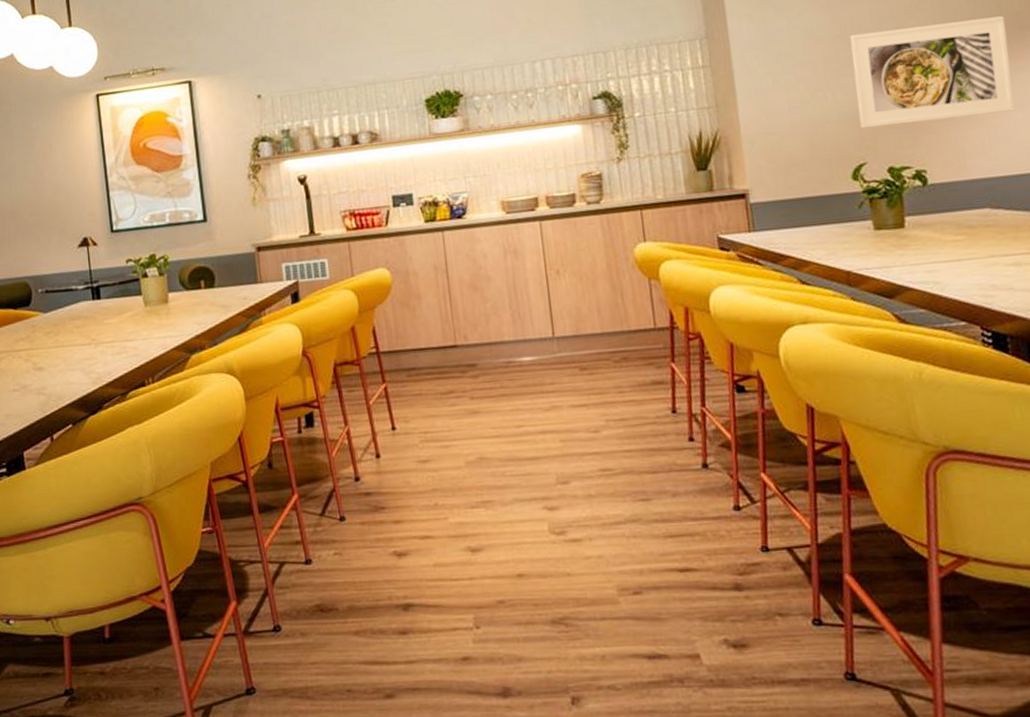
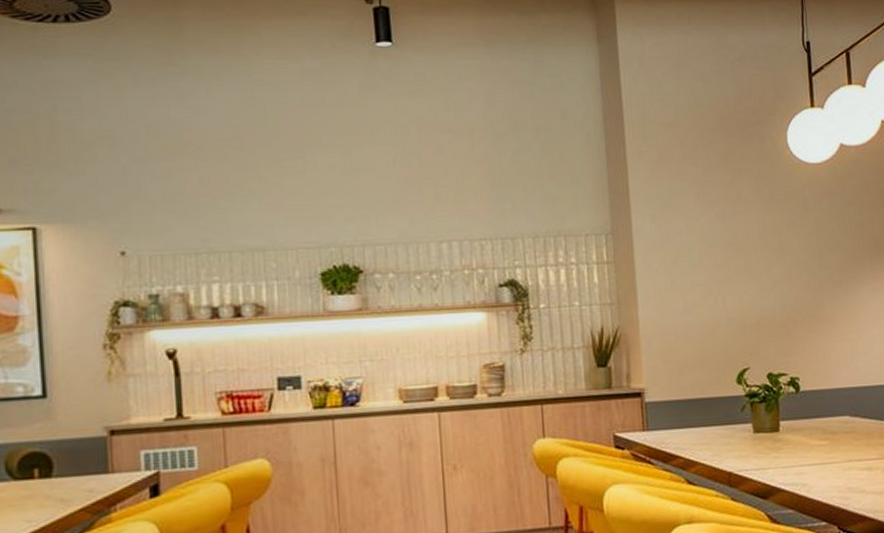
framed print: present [850,16,1016,129] -> none [740,239,873,335]

